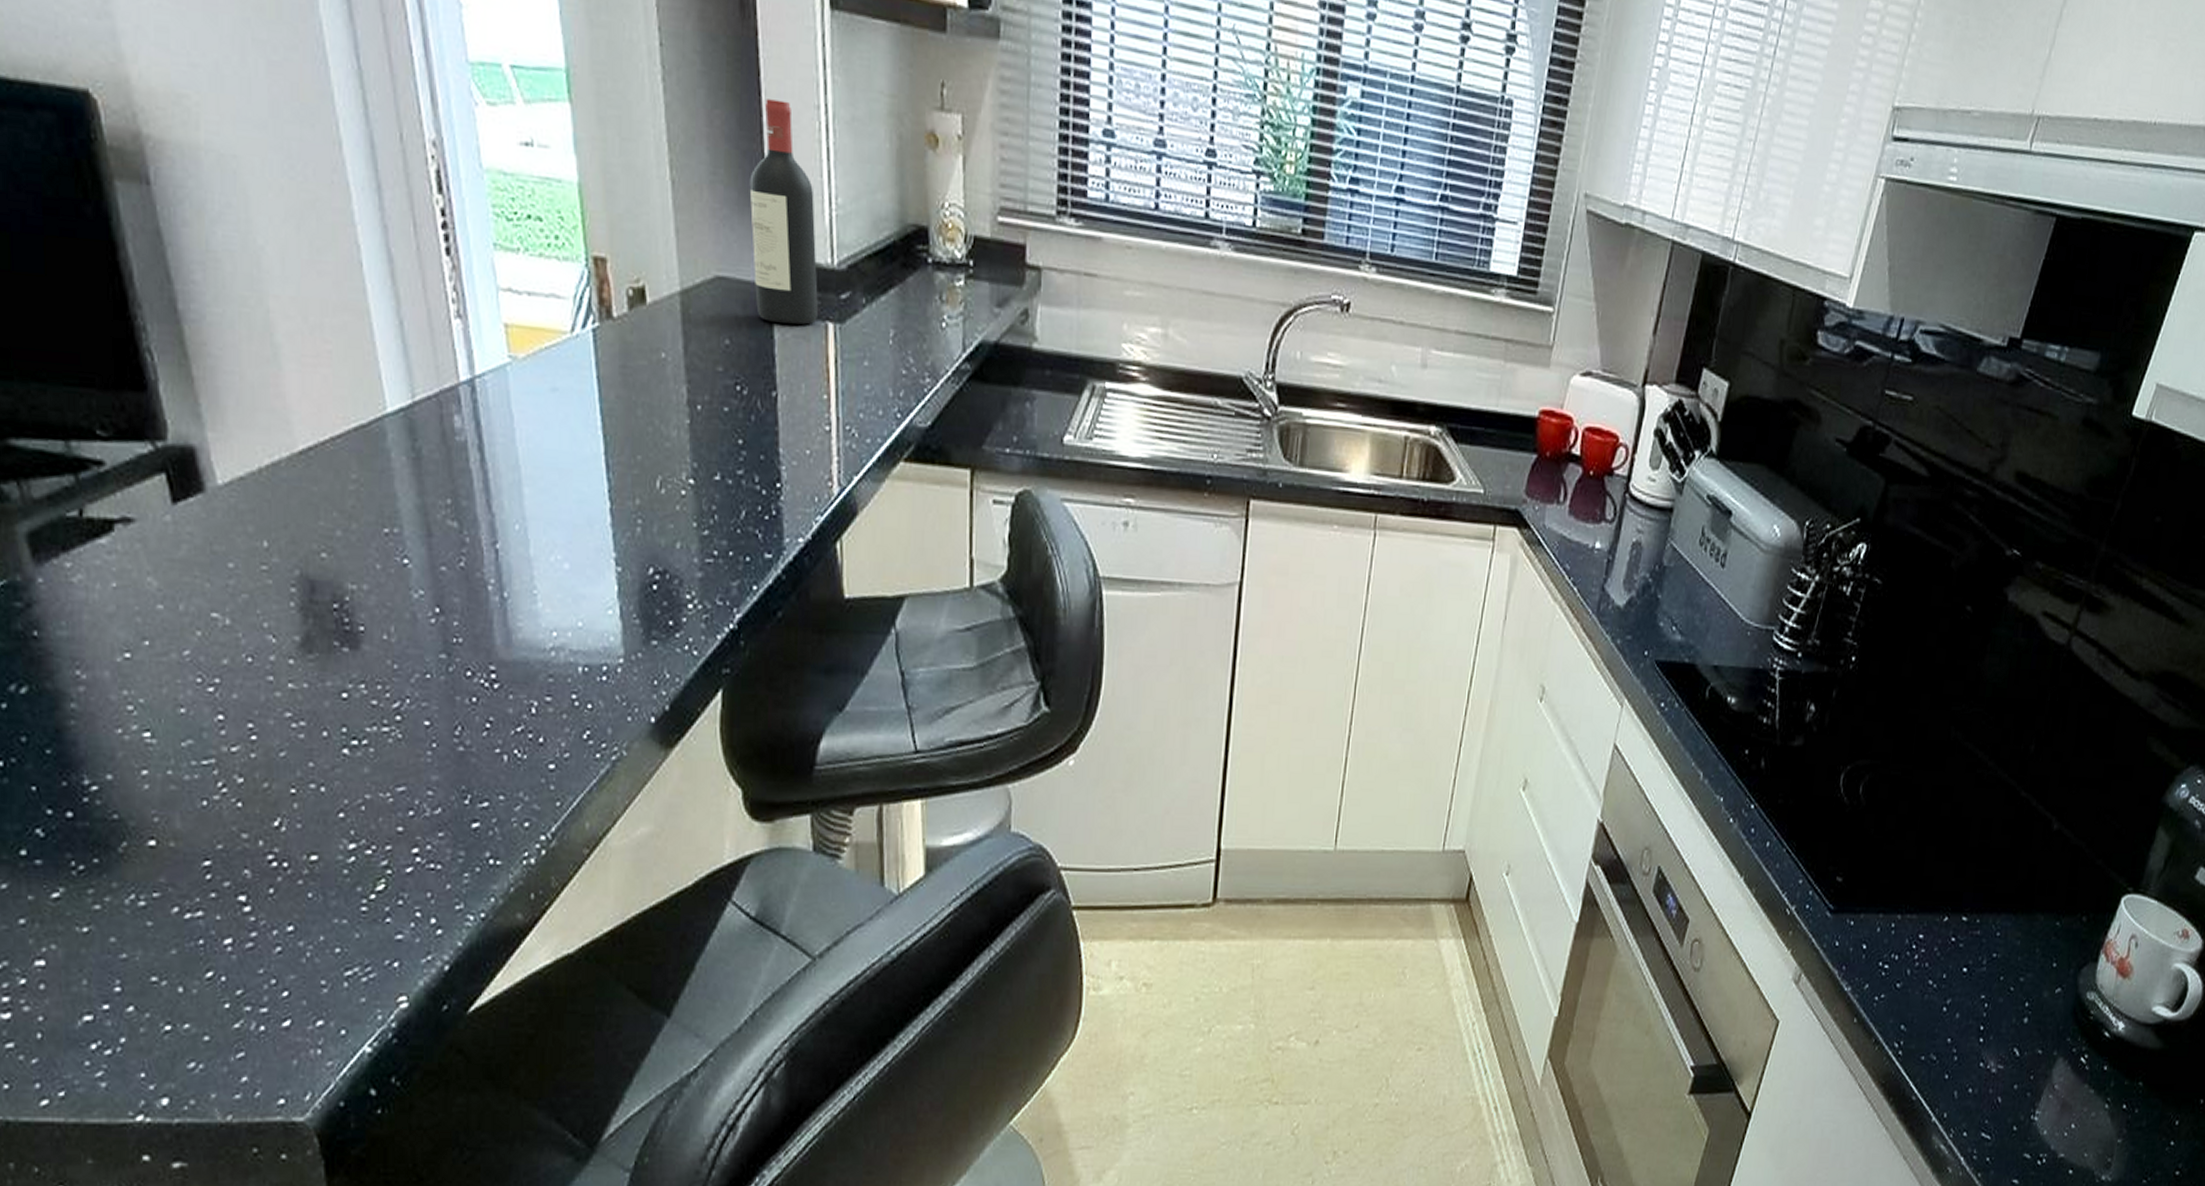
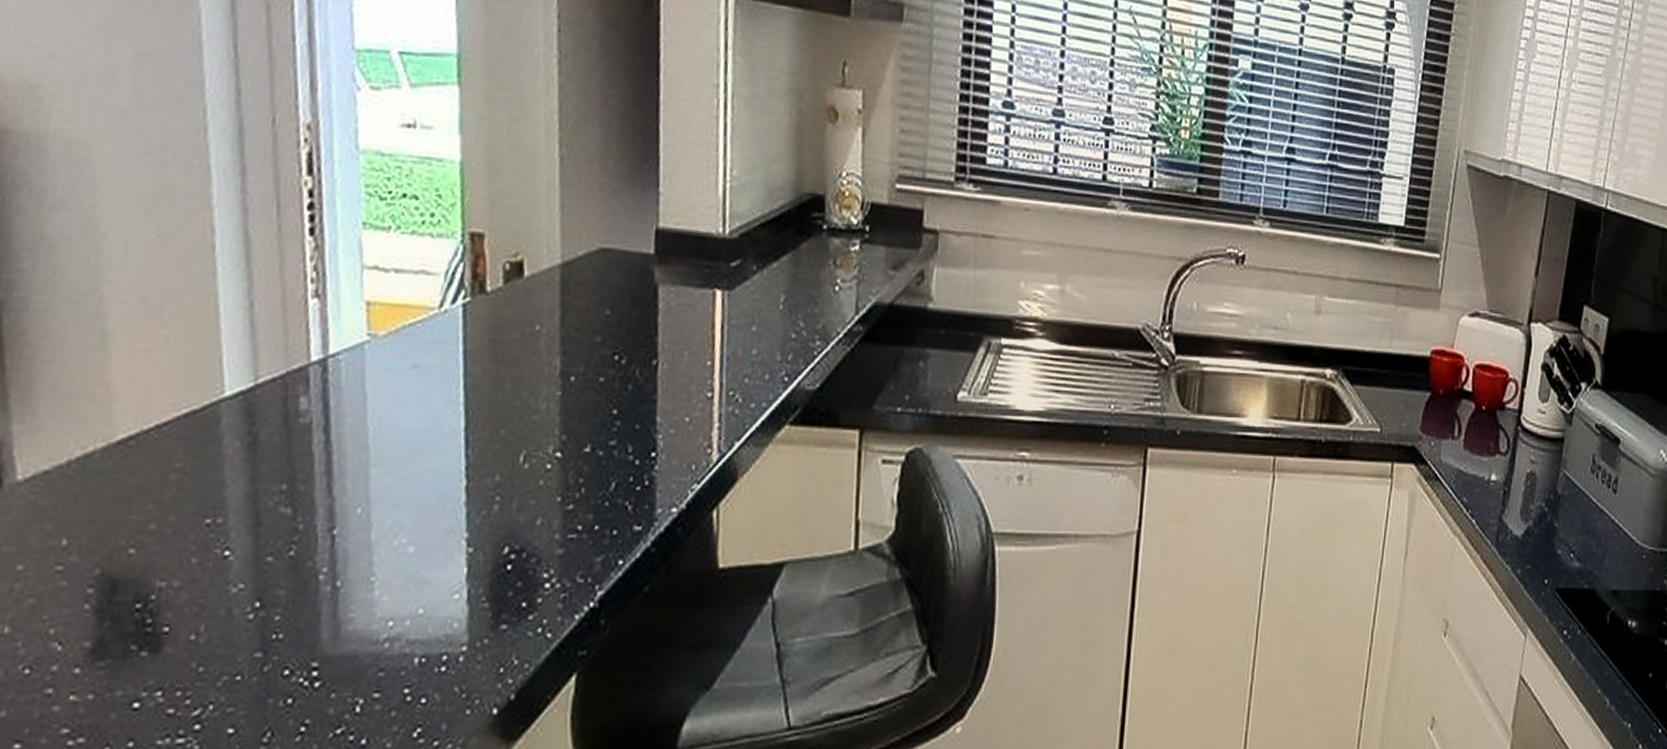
wine bottle: present [749,99,818,325] -> none [641,79,709,293]

